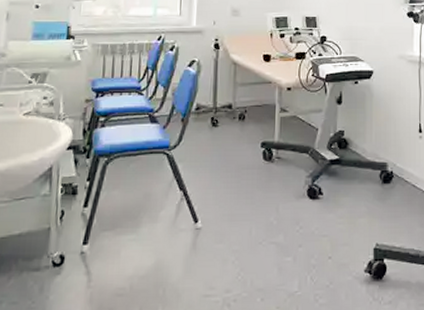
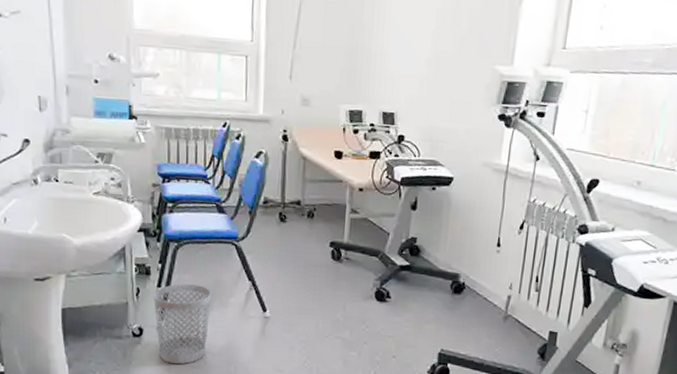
wastebasket: none [79,200,141,294] -> present [154,283,211,365]

